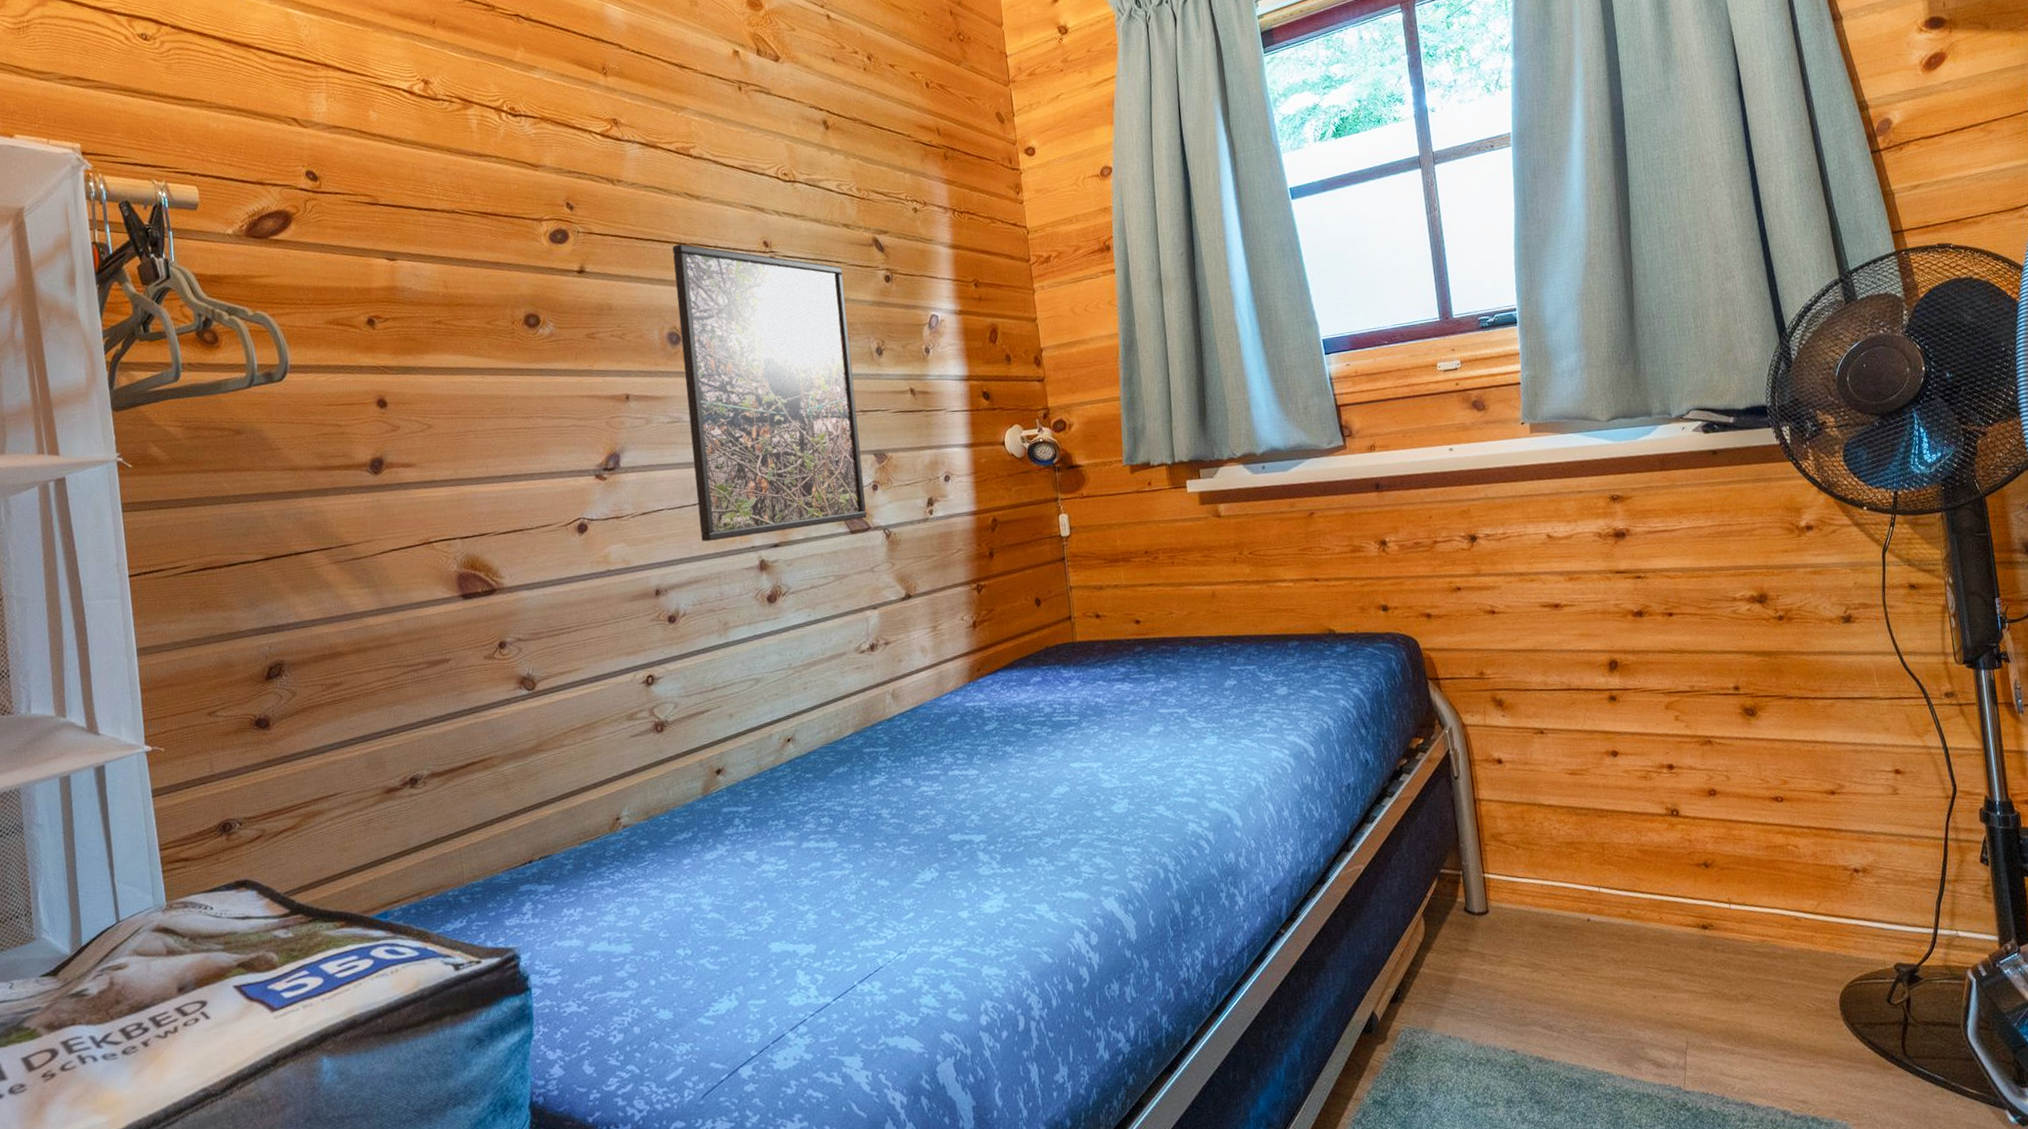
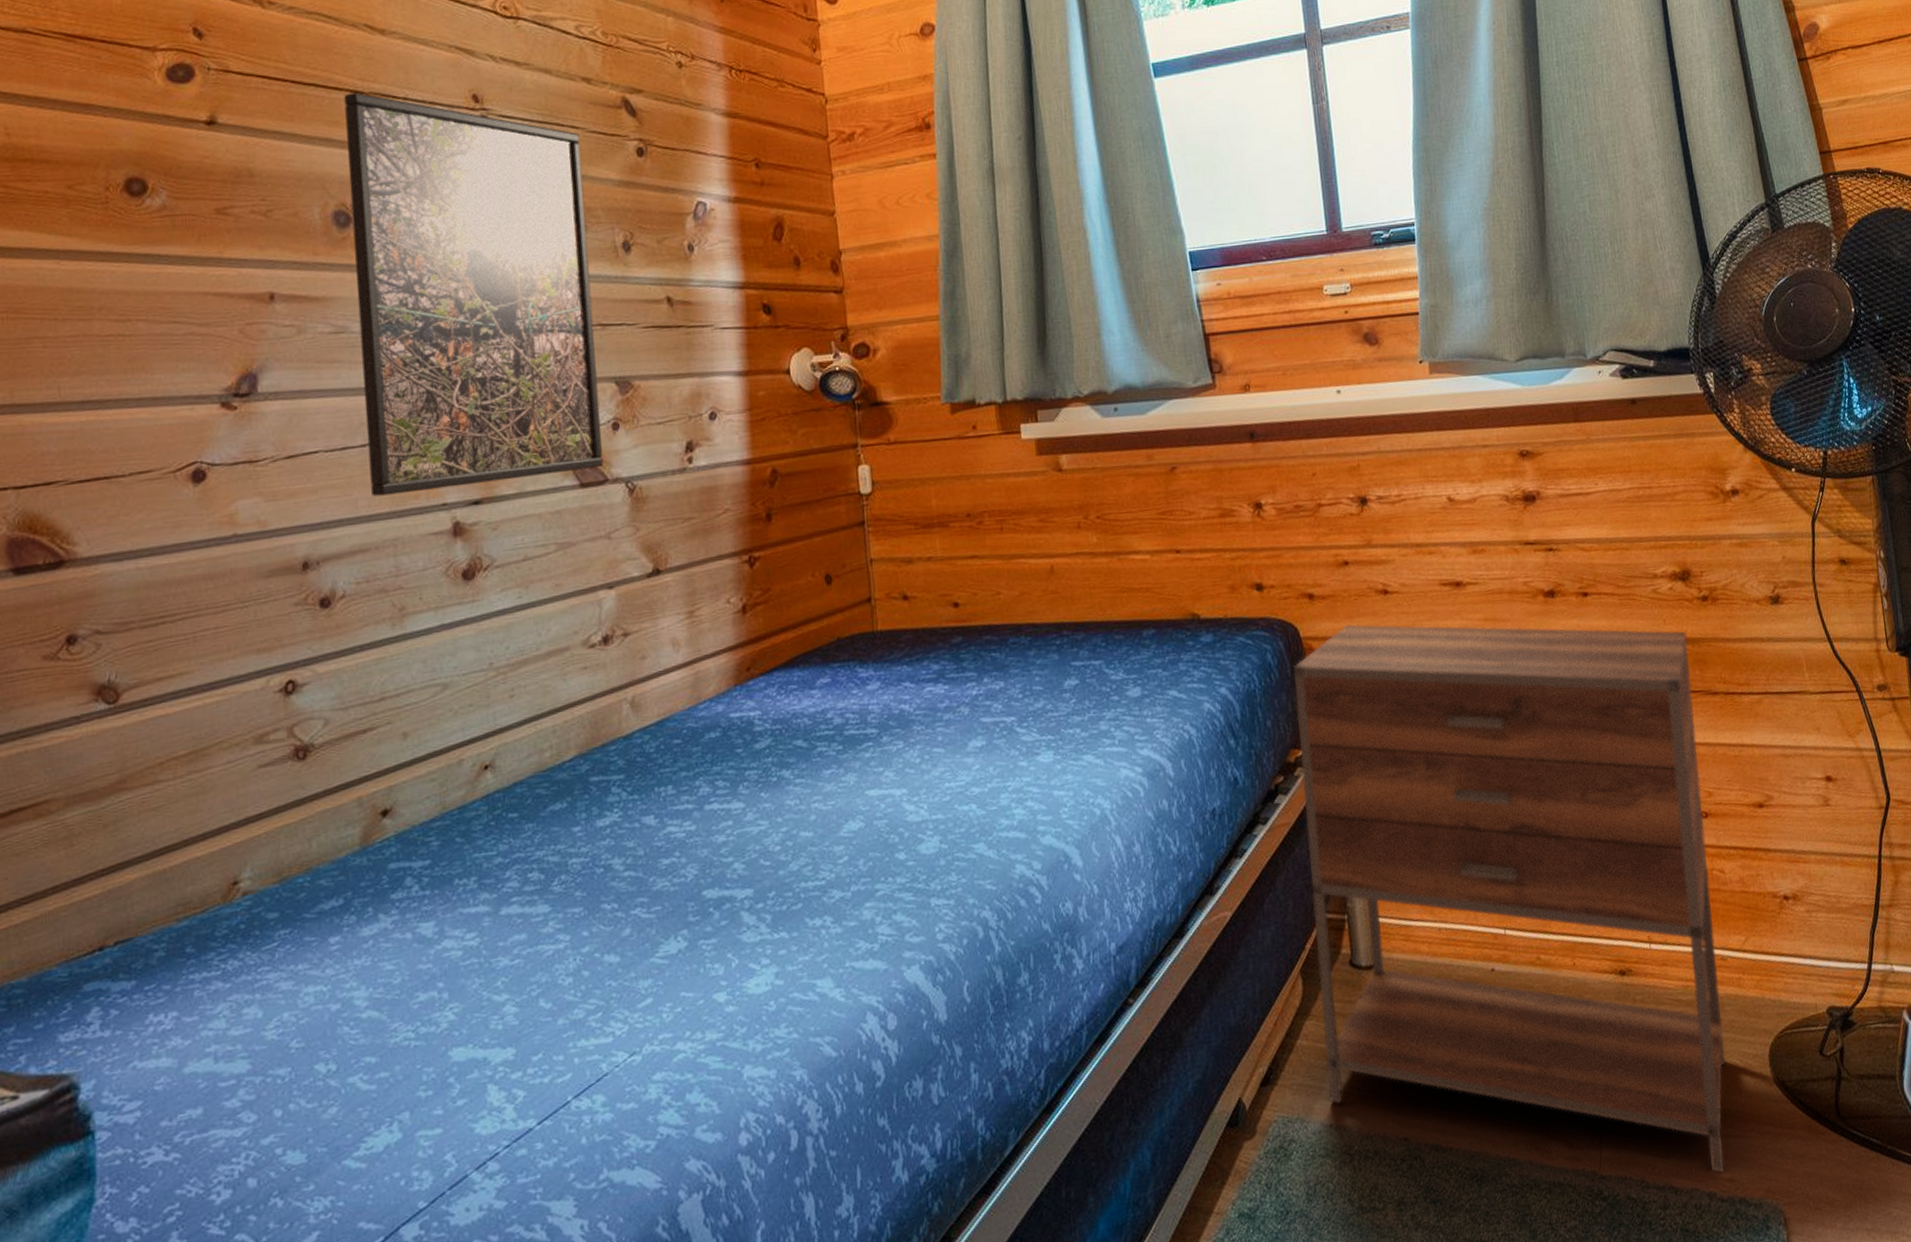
nightstand: none [1414,638,1799,1096] -> present [1294,624,1726,1173]

